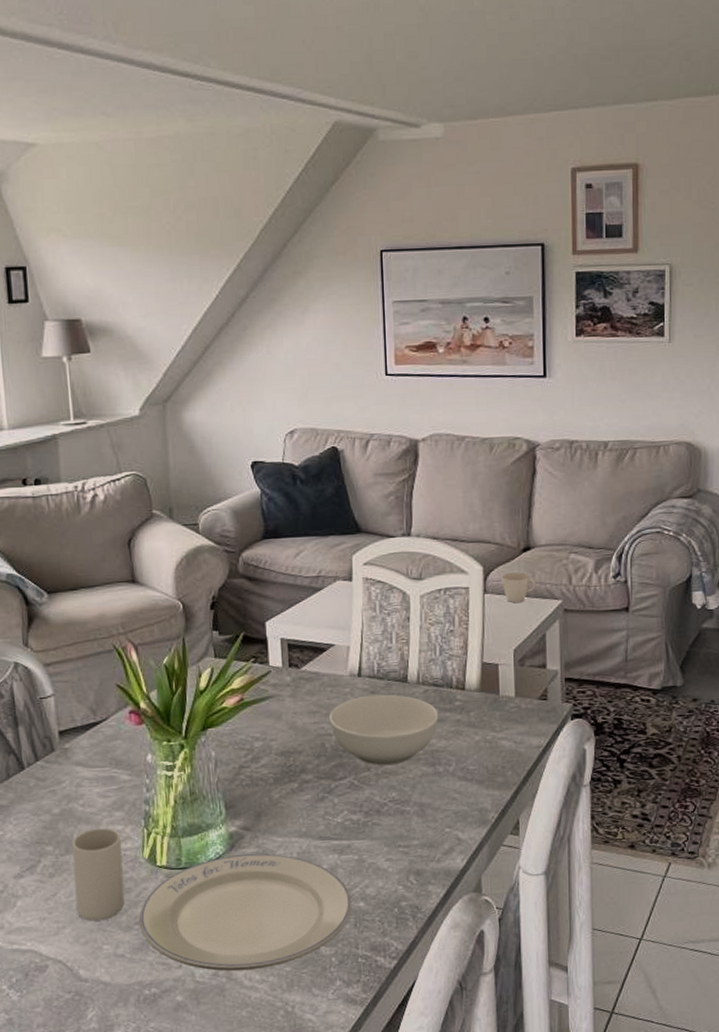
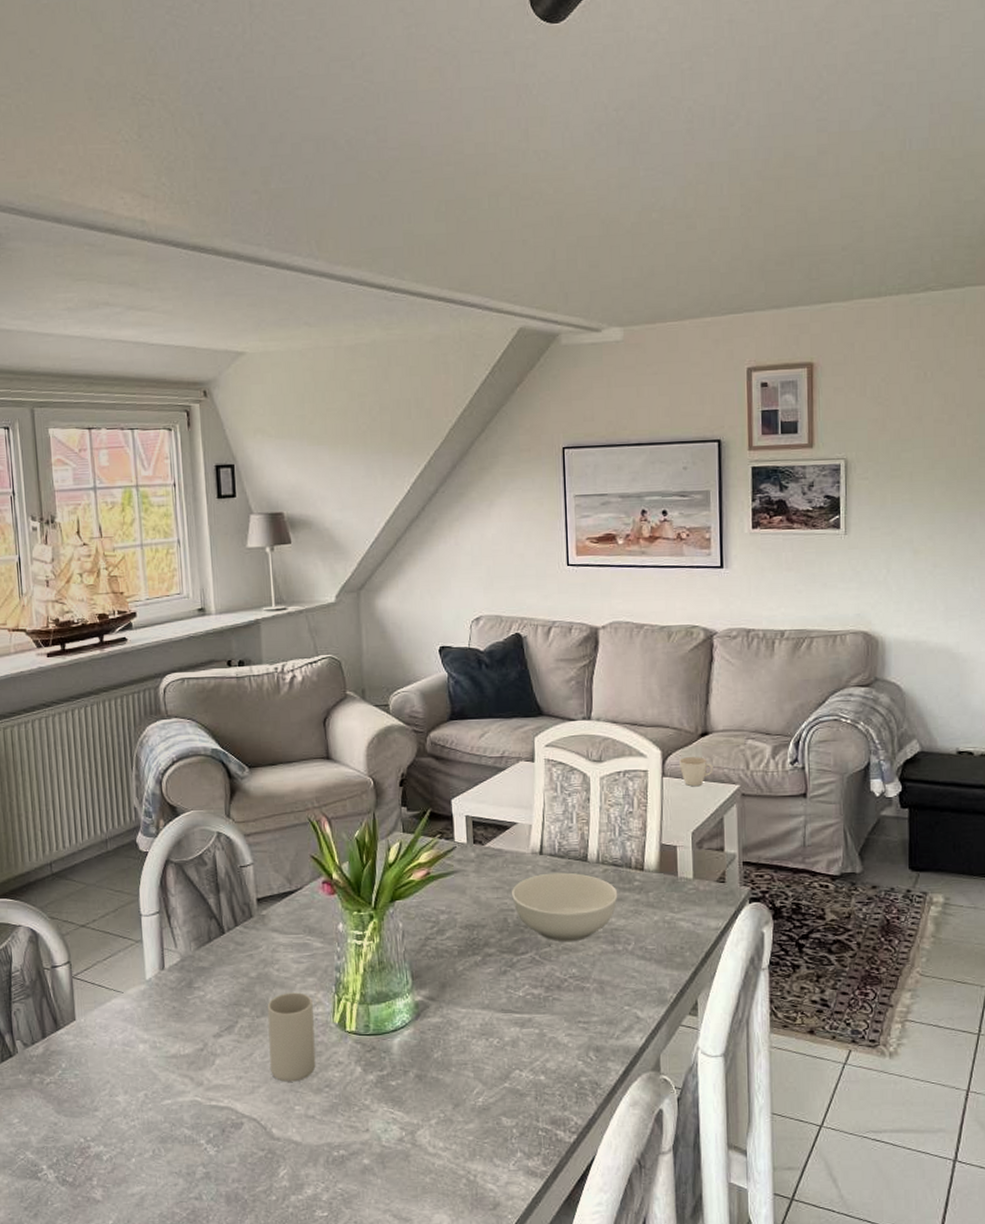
plate: present [139,853,352,972] -> none [329,1023,533,1138]

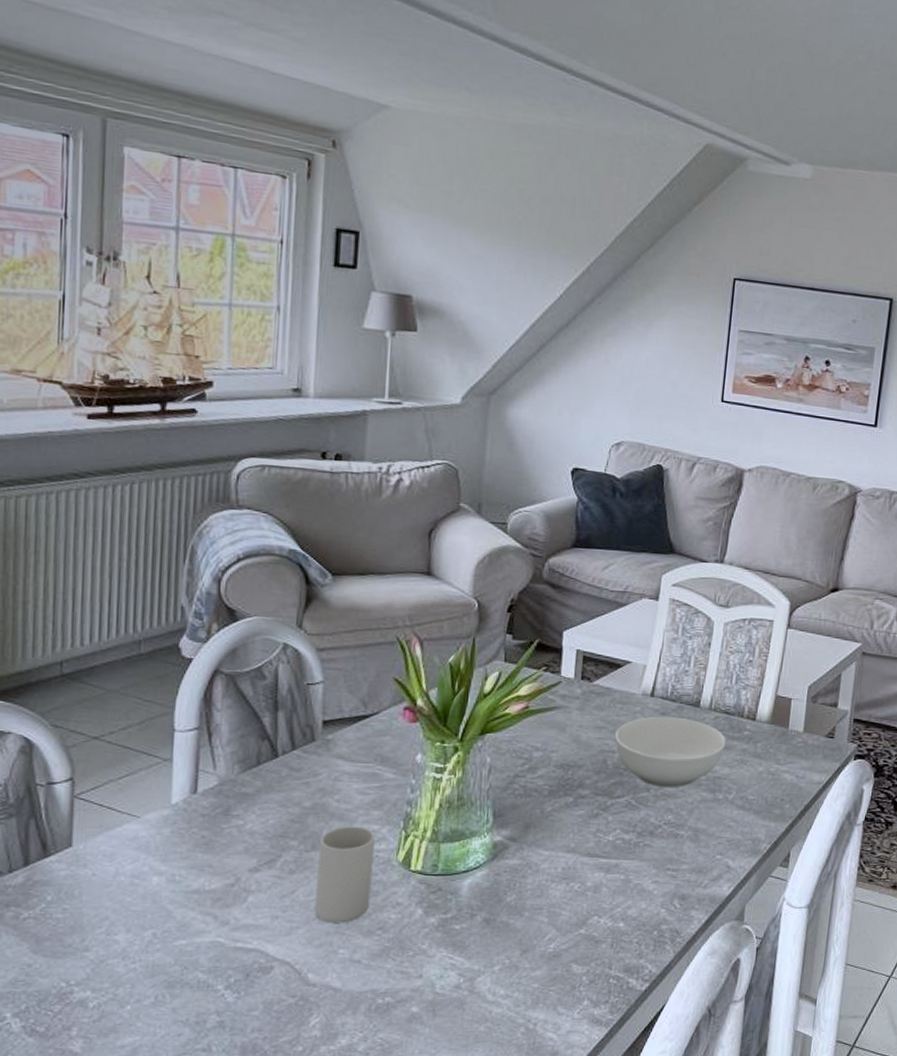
cup: present [678,757,713,787] -> none [805,611,839,641]

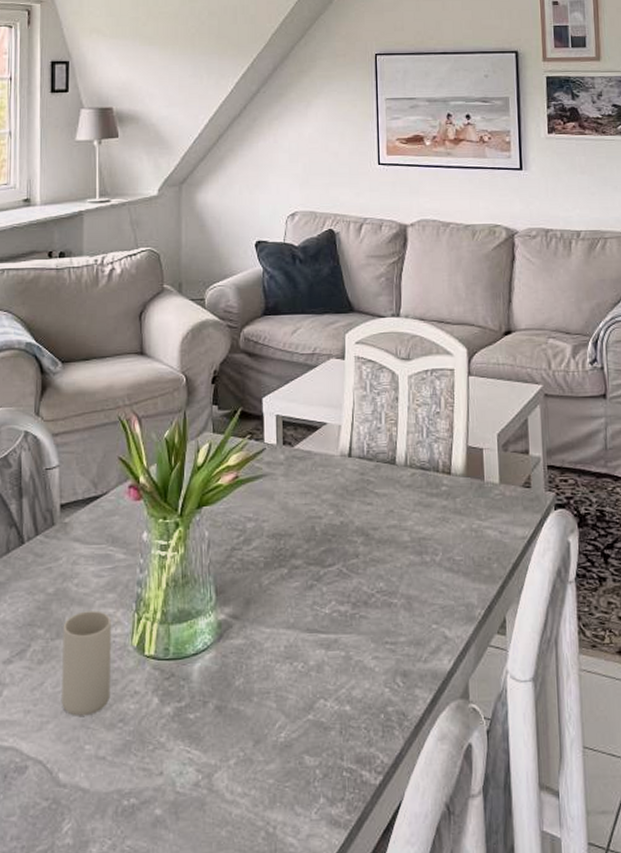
bowl: present [614,716,726,788] -> none [319,476,426,553]

